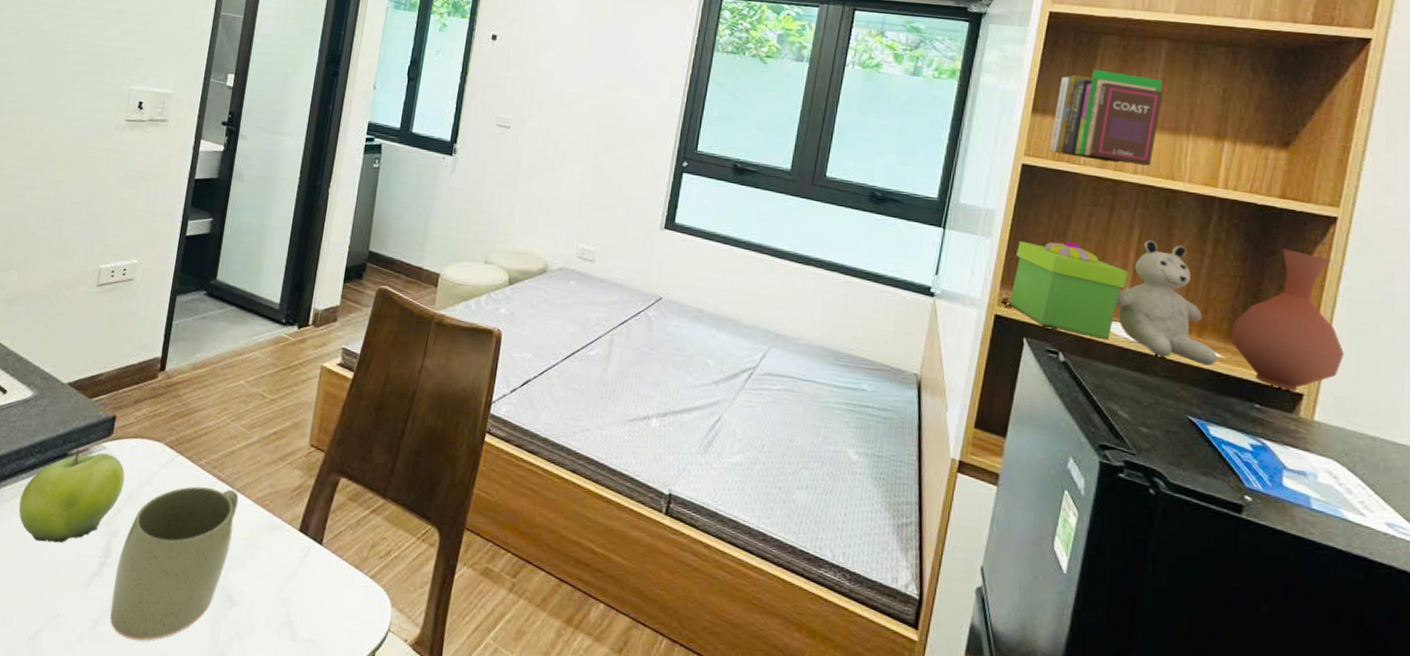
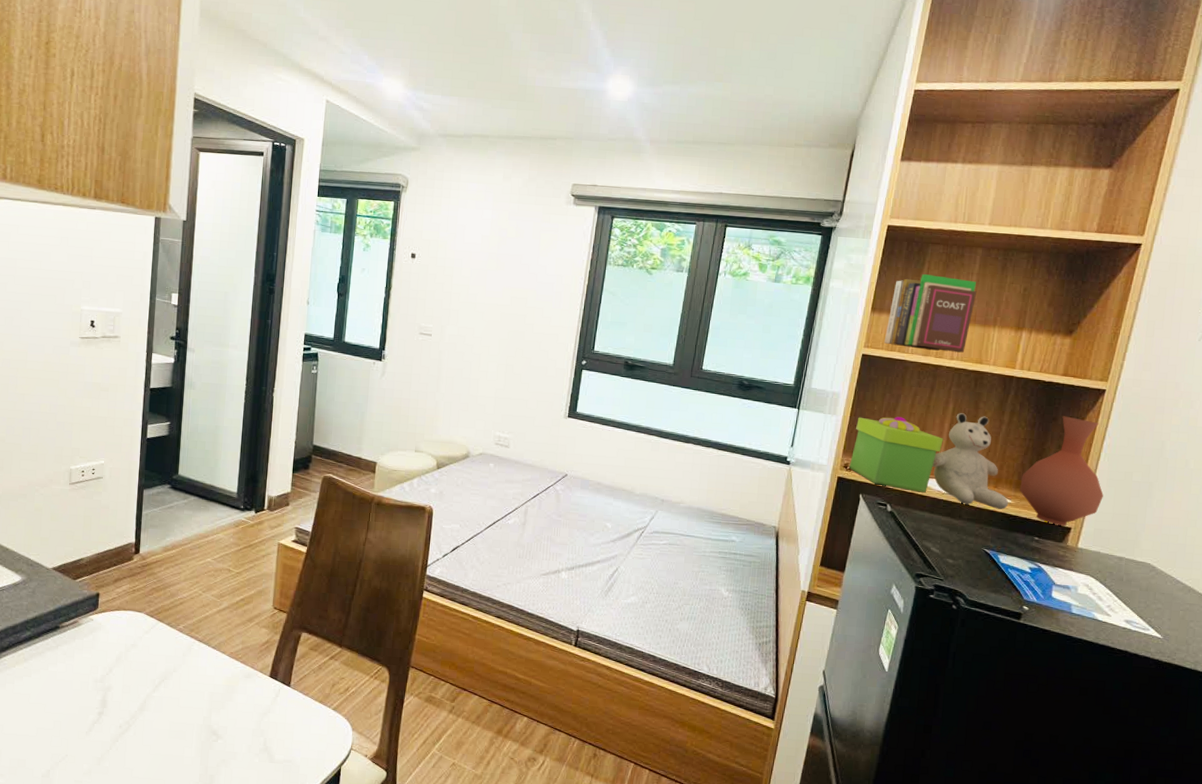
fruit: present [18,449,125,543] -> none [20,622,113,699]
mug: present [110,486,239,641] -> none [112,646,215,771]

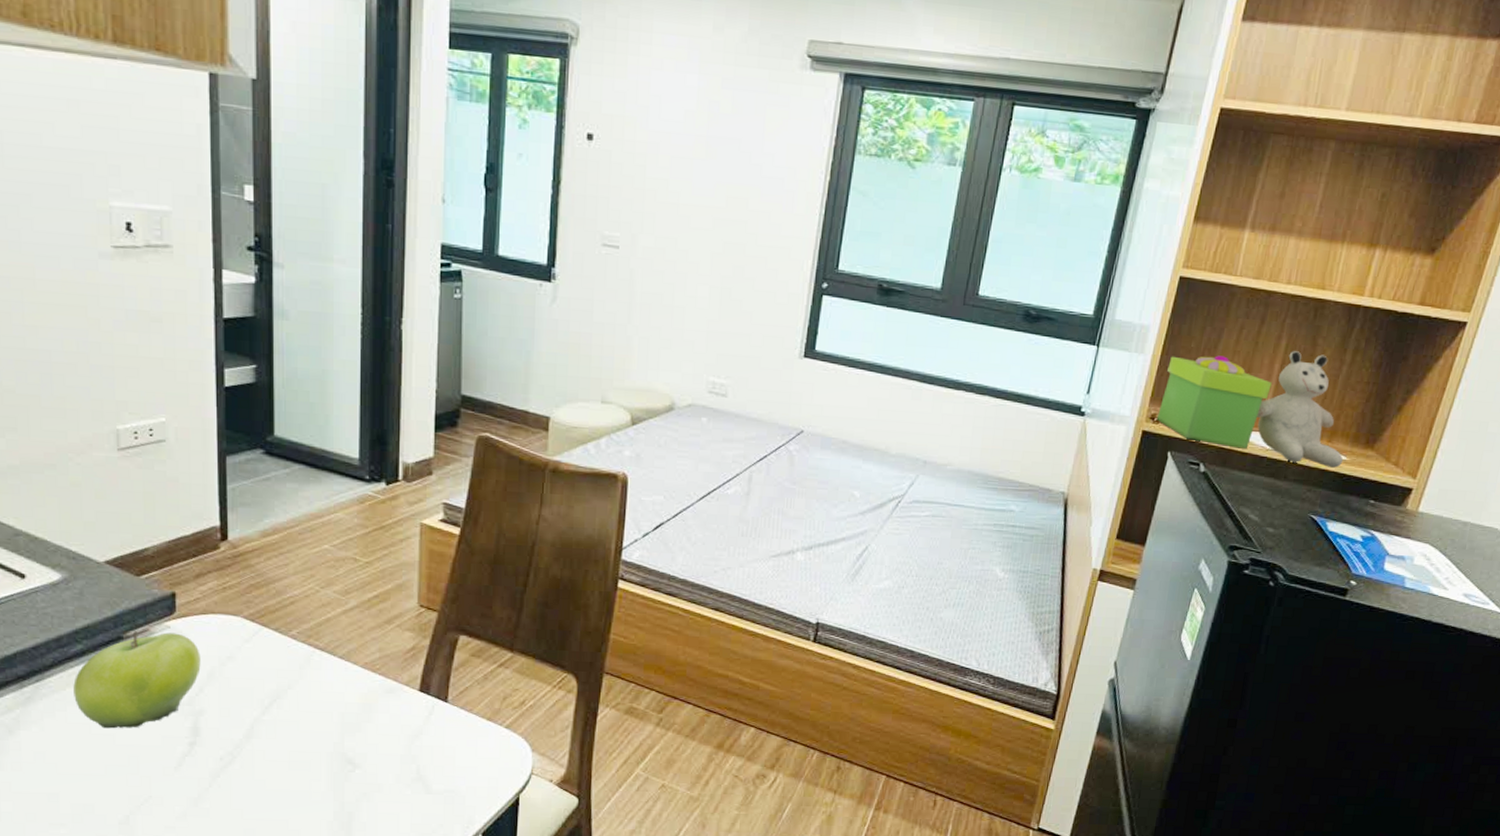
fruit: none [20,622,113,699] -> present [73,631,201,729]
books: present [883,274,976,353] -> none [1207,173,1325,275]
vase: present [1019,416,1103,526] -> none [1357,354,1456,487]

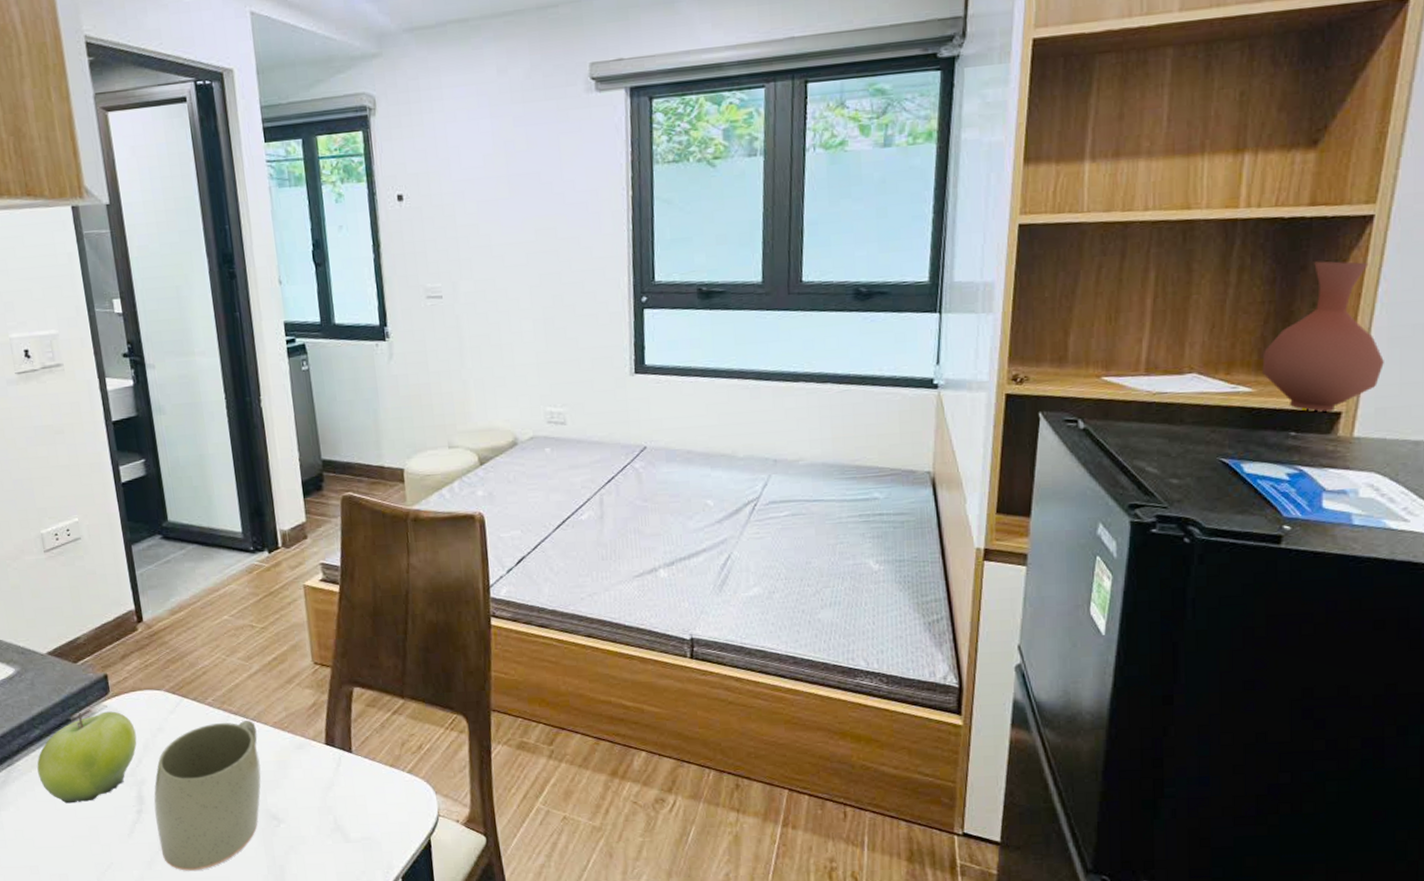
mug: none [211,657,343,811] -> present [153,720,261,871]
decorative box: present [1156,355,1272,449] -> none [1019,300,1146,398]
stuffed animal: present [1257,351,1344,468] -> none [1135,280,1249,404]
vase: none [1357,354,1456,487] -> present [1262,261,1384,412]

